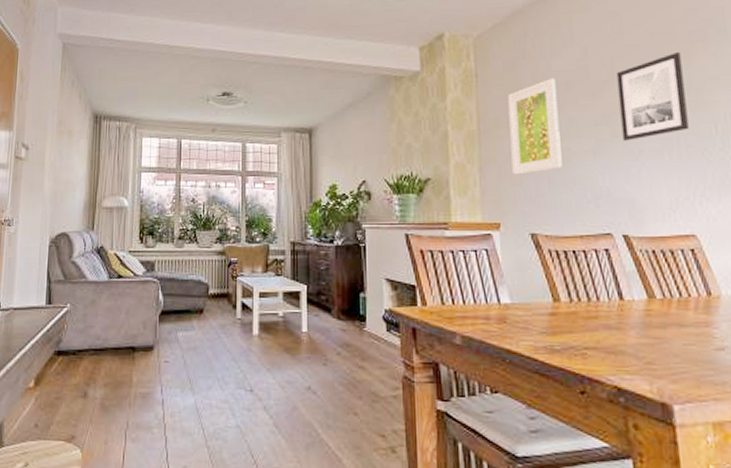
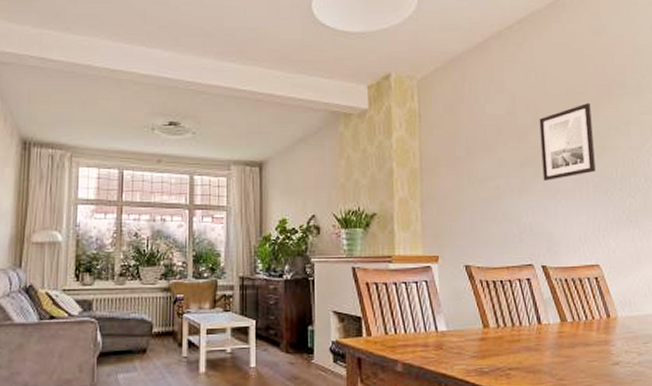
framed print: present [507,77,562,175] -> none [447,121,493,211]

